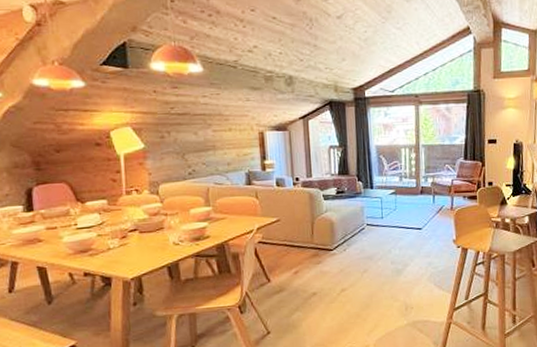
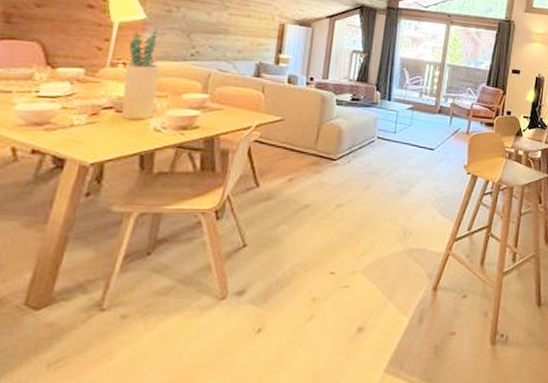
vase: none [136,154,170,239] -> present [121,27,159,121]

